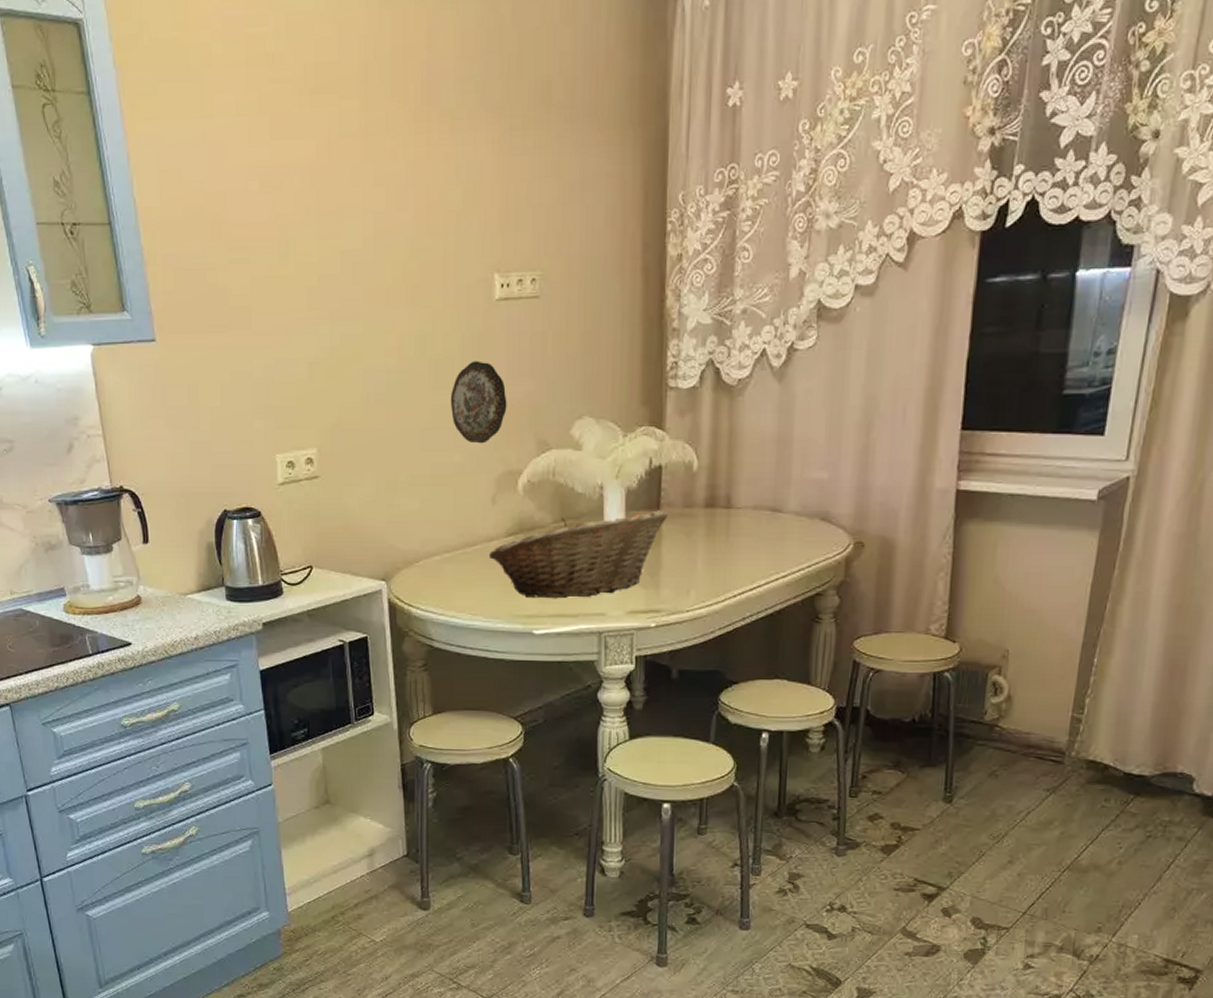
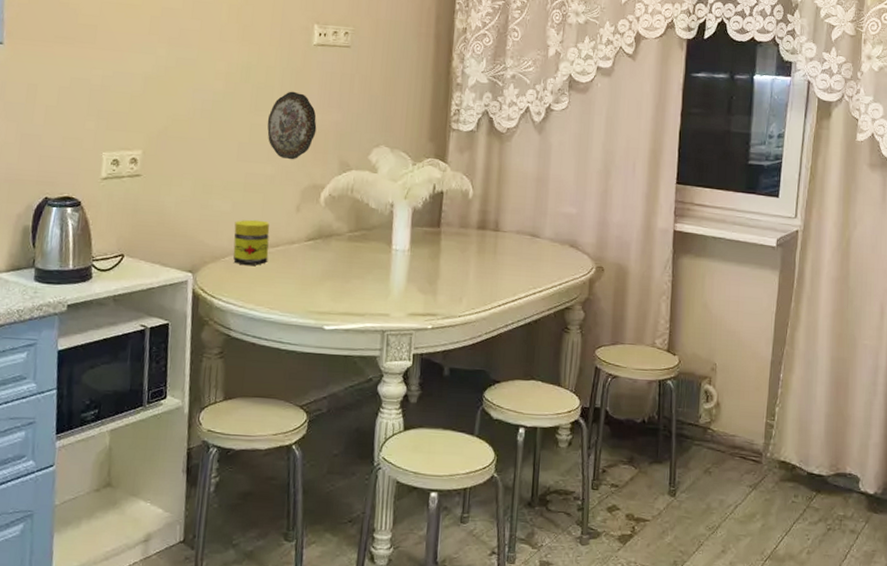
jar: none [425,517,466,569] -> present [233,219,270,266]
fruit basket: present [488,510,668,599] -> none [289,228,447,299]

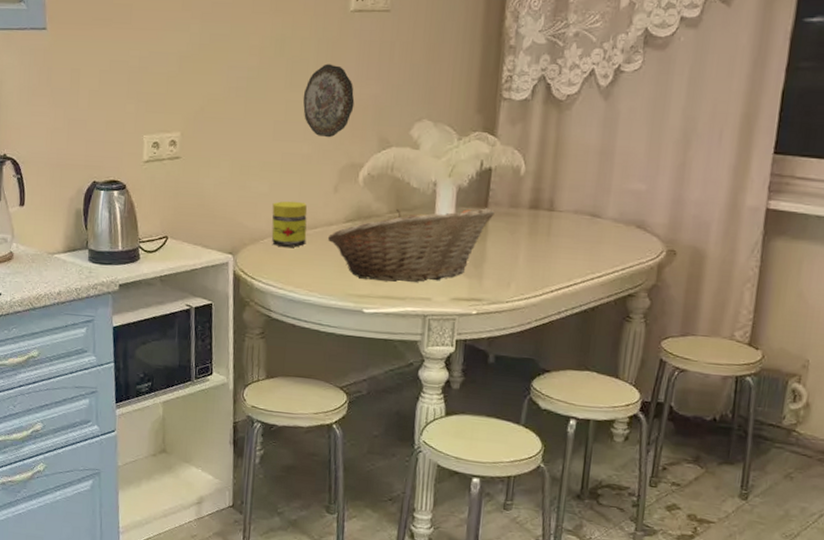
fruit basket: none [289,228,447,299] -> present [327,208,495,282]

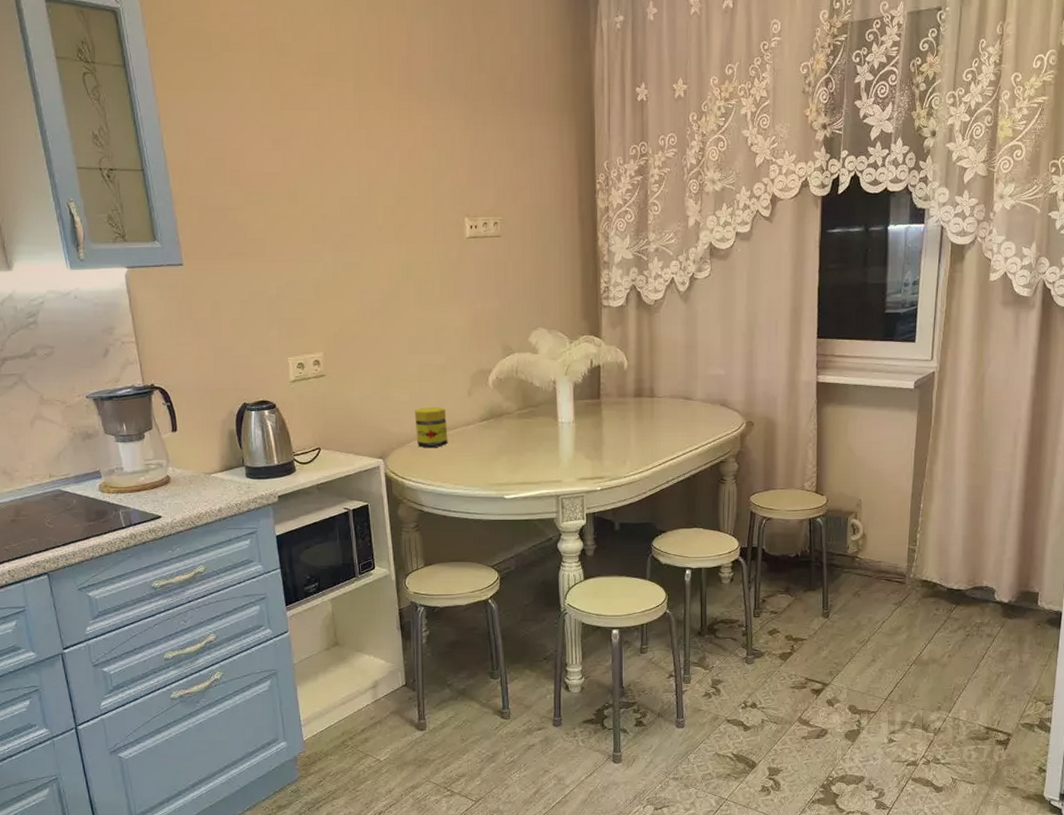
decorative plate: present [302,63,355,138] -> none [432,284,478,349]
fruit basket: present [327,208,495,282] -> none [466,399,606,470]

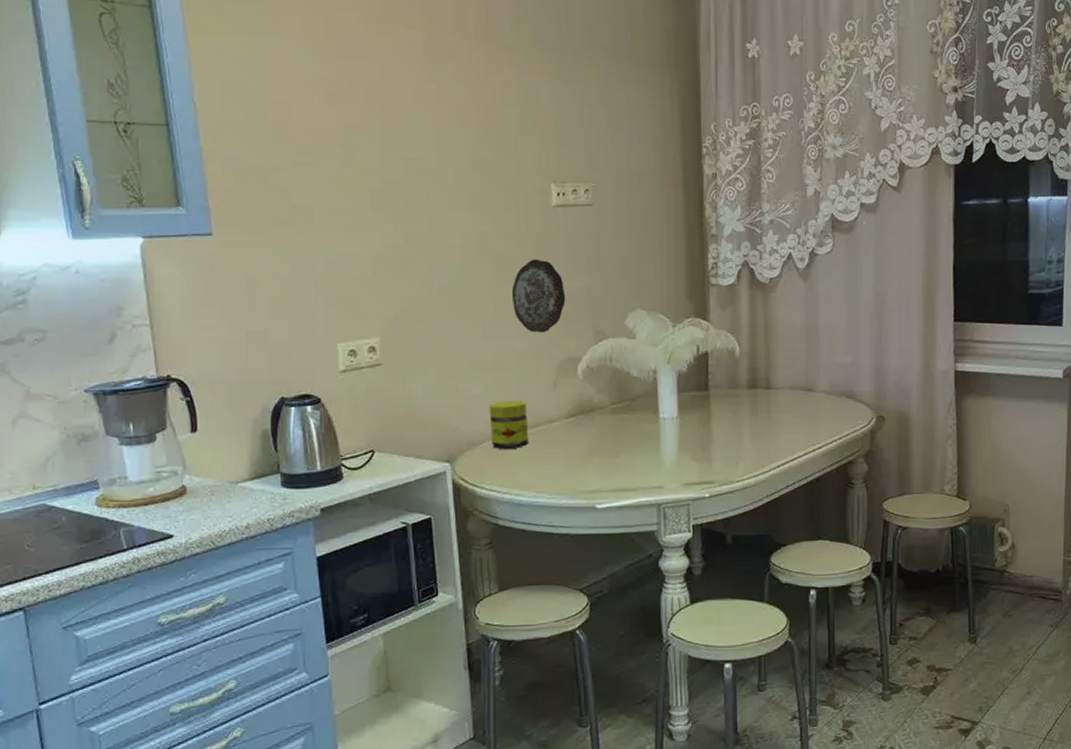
decorative plate: none [432,284,478,349] -> present [511,259,566,333]

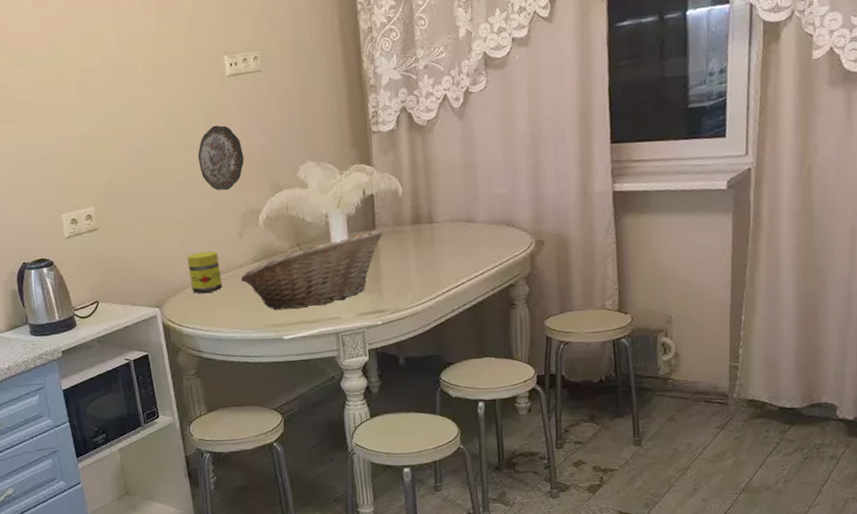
fruit basket: none [551,391,716,475] -> present [240,229,383,310]

